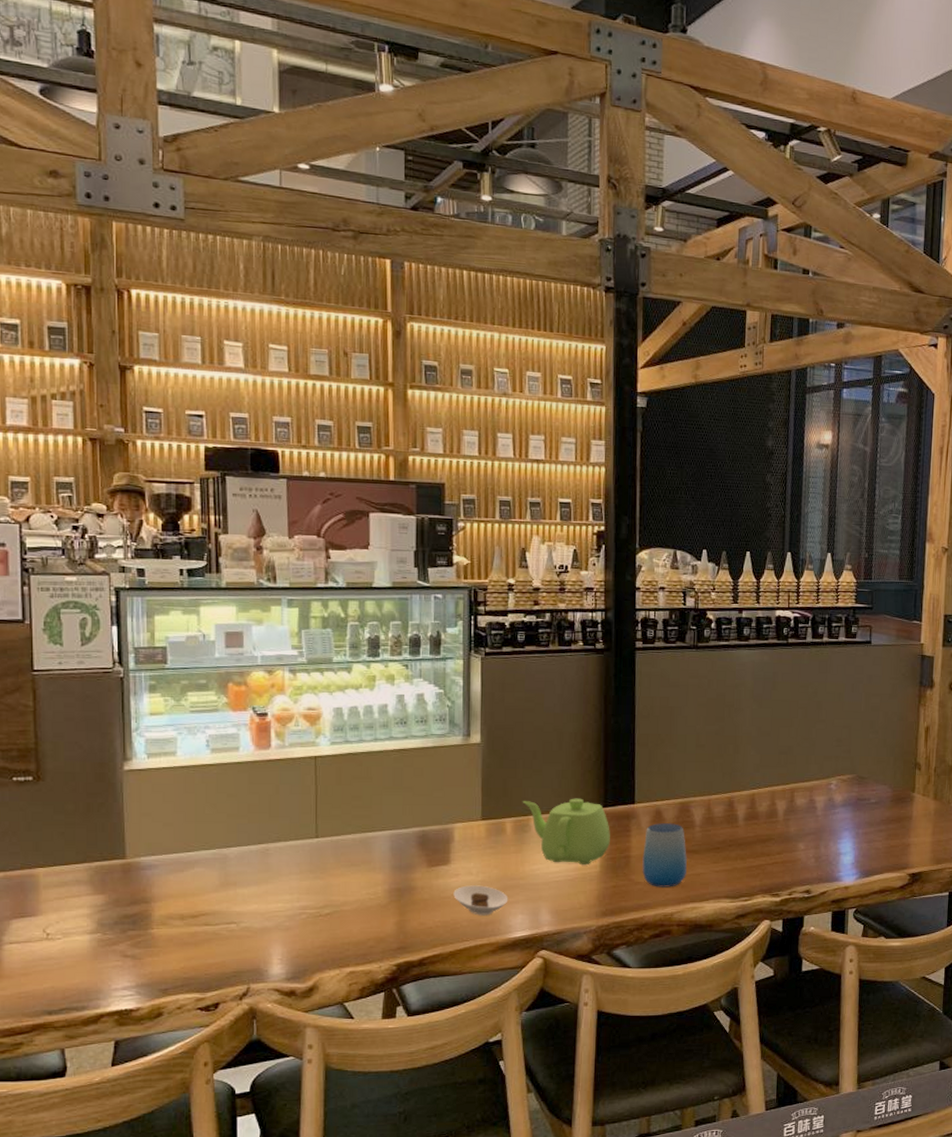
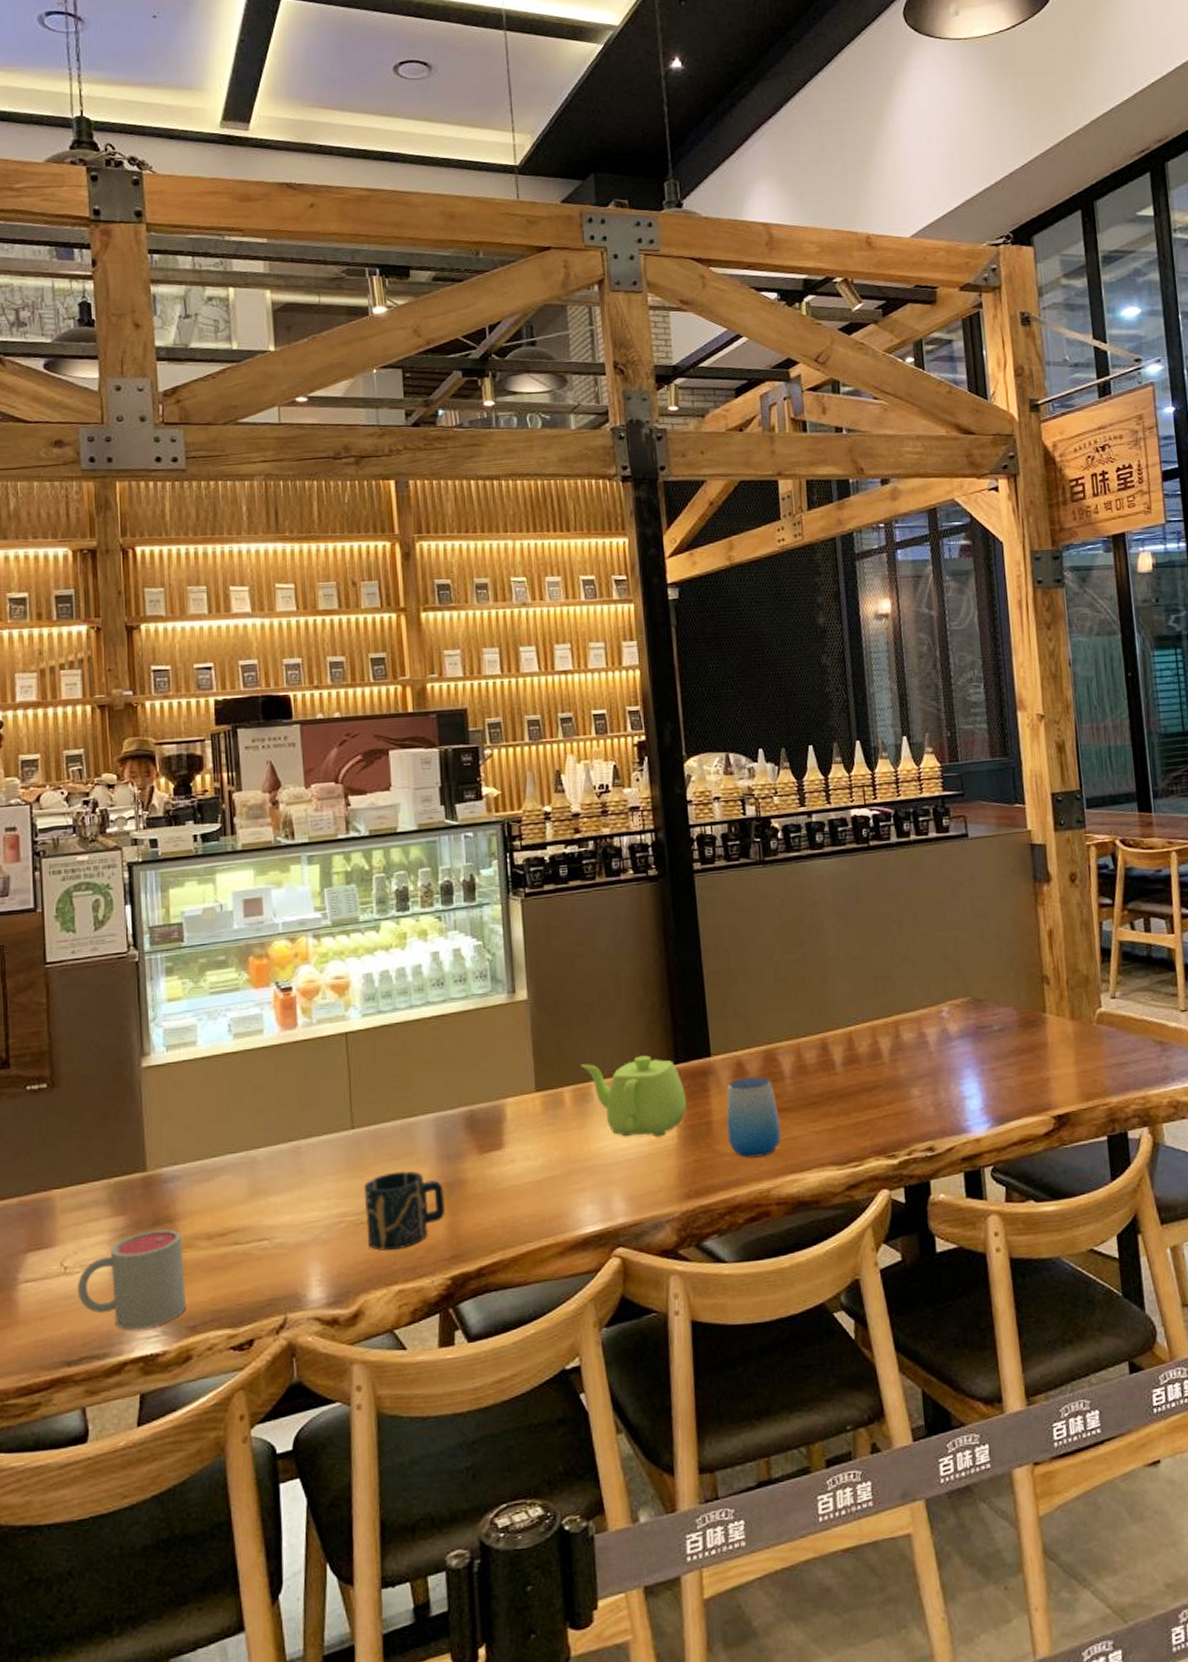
mug: none [58,909,160,989] -> present [77,1229,187,1331]
cup: none [323,876,396,940] -> present [363,1170,446,1251]
saucer: present [453,885,508,916] -> none [510,1171,574,1209]

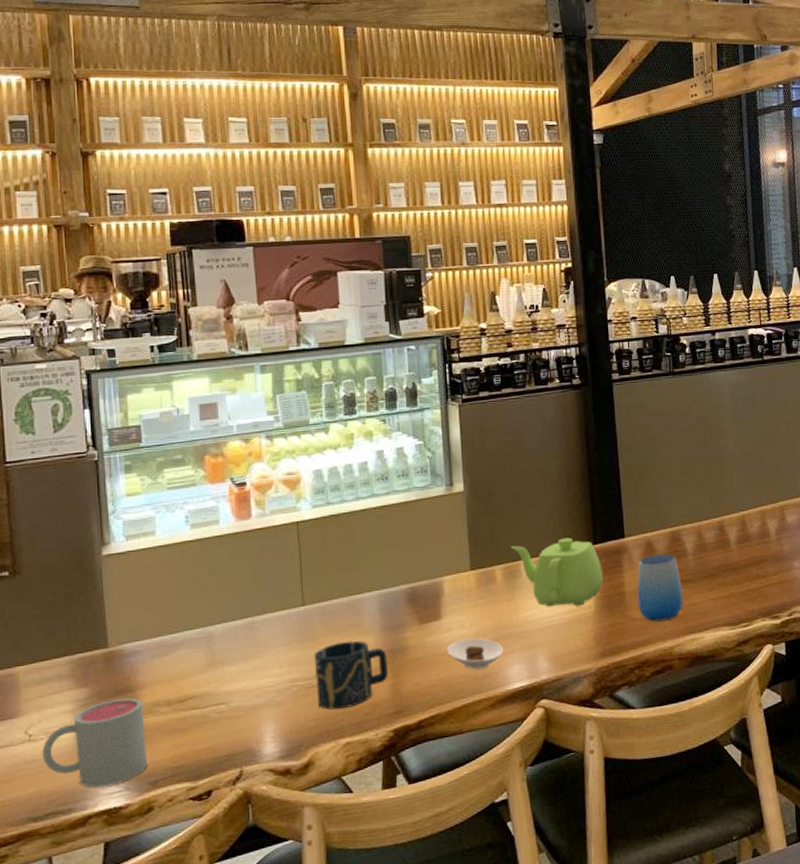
saucer: none [510,1171,574,1209] -> present [447,638,504,670]

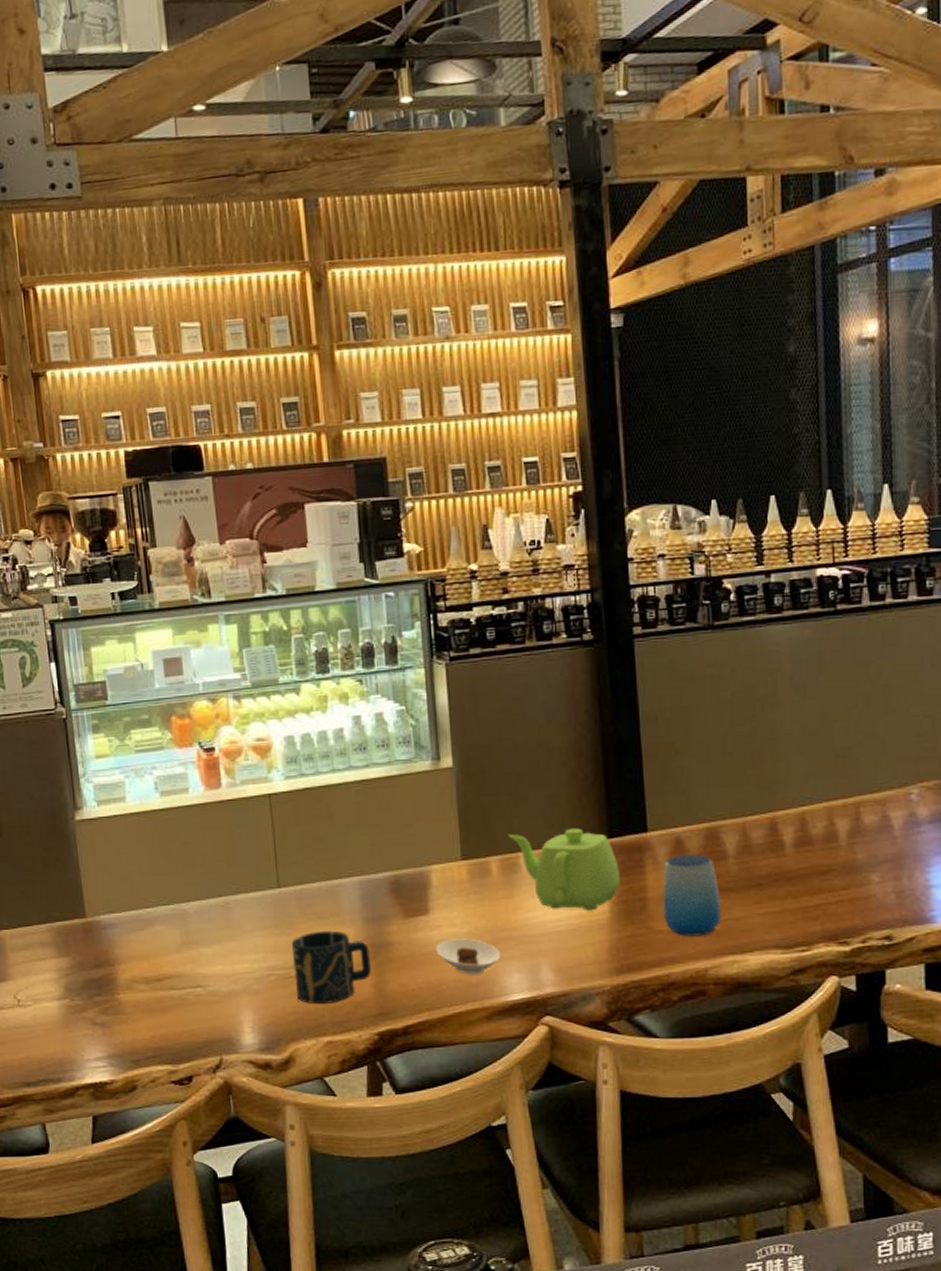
mug: present [42,698,148,788] -> none [30,972,130,1060]

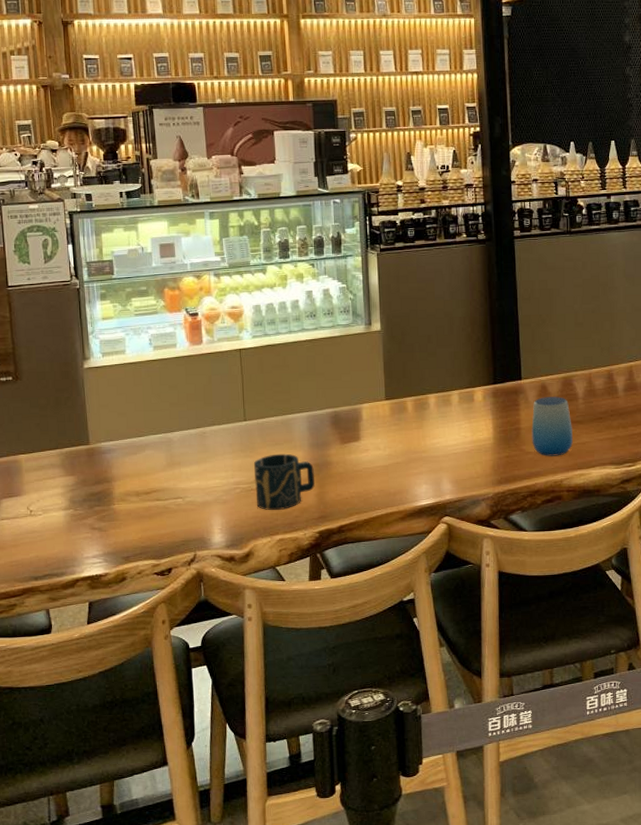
saucer: present [436,938,501,975] -> none [364,459,413,486]
teapot: present [508,828,620,910] -> none [420,377,501,437]

